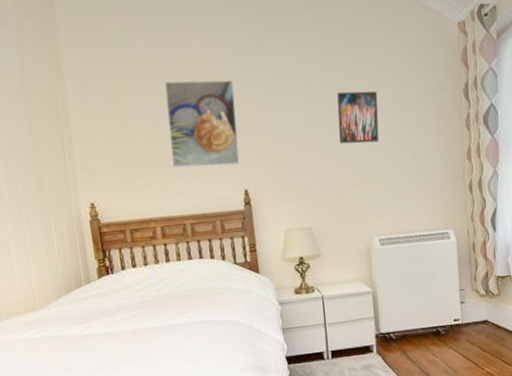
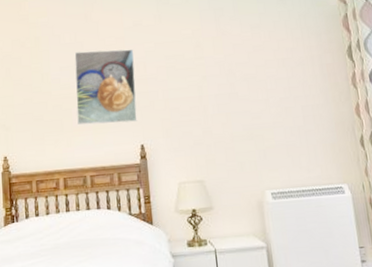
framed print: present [337,91,380,144] -> none [226,55,268,102]

